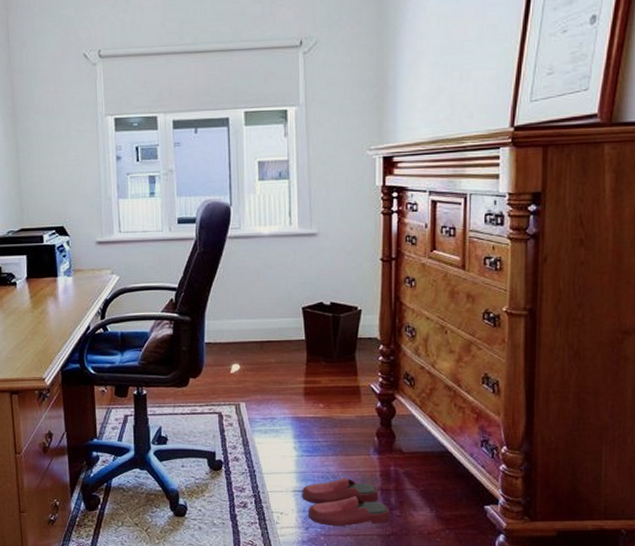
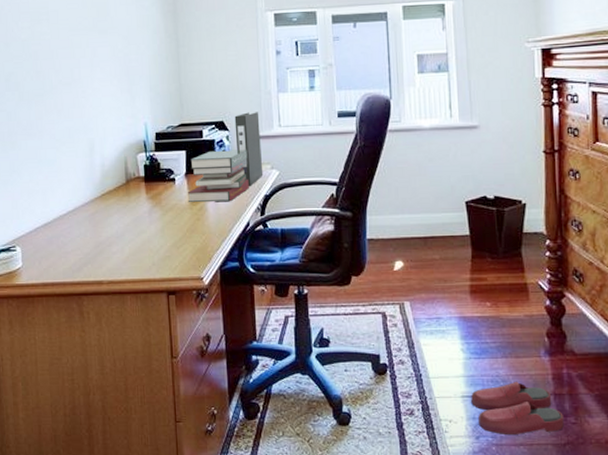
books: none [28,254,90,307] -> present [187,149,249,203]
binder: none [75,217,104,291] -> present [234,112,264,186]

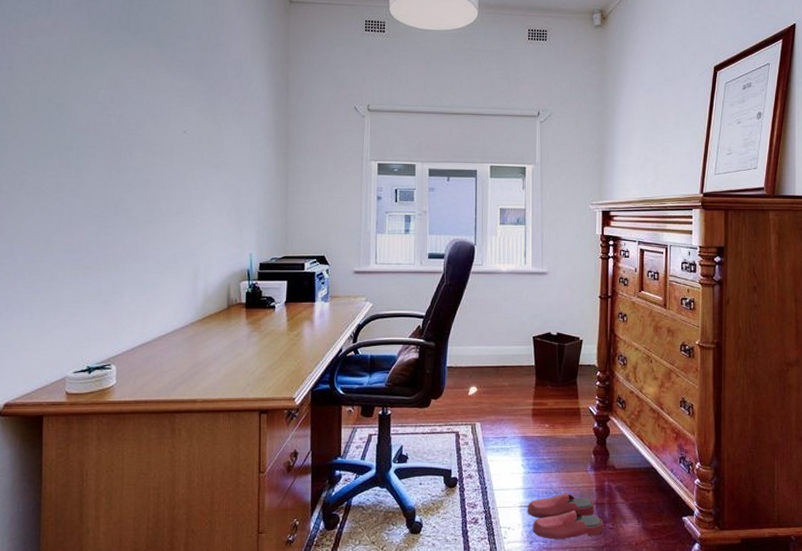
books: present [187,149,249,203] -> none [285,282,345,329]
binder: present [234,112,264,186] -> none [335,249,358,316]

